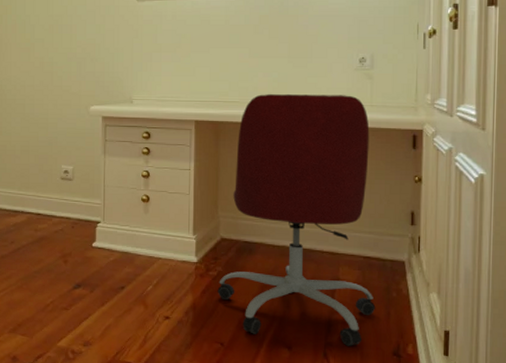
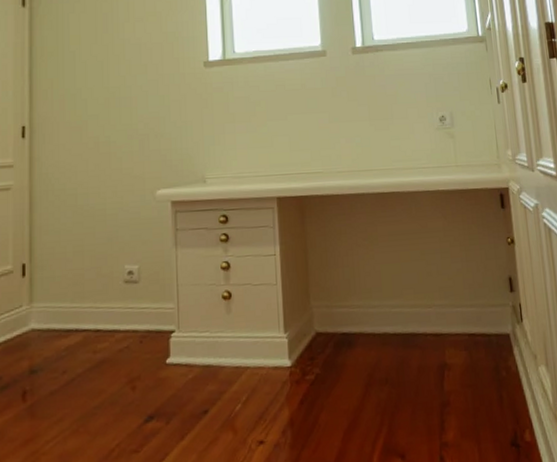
office chair: present [217,94,376,346] -> none [317,156,488,447]

